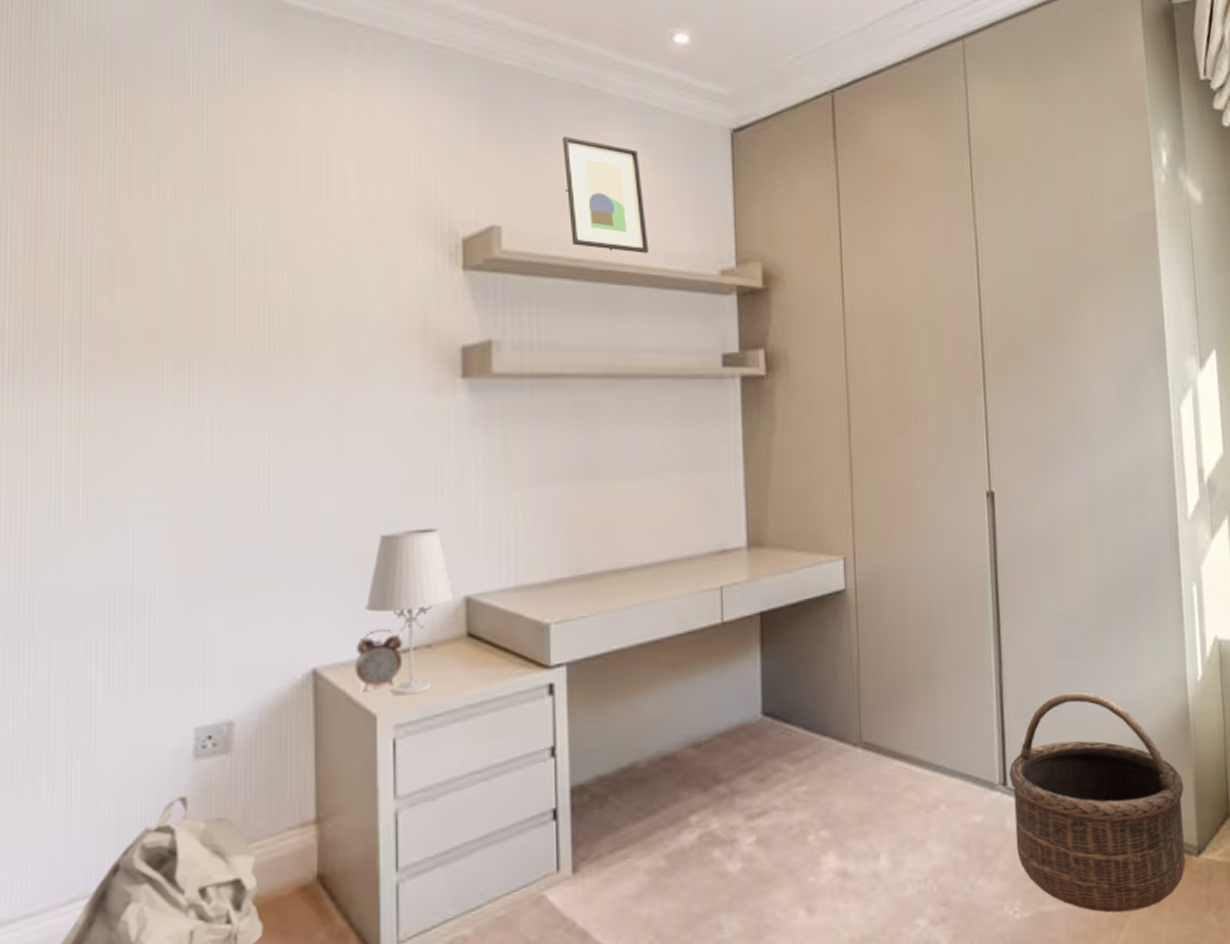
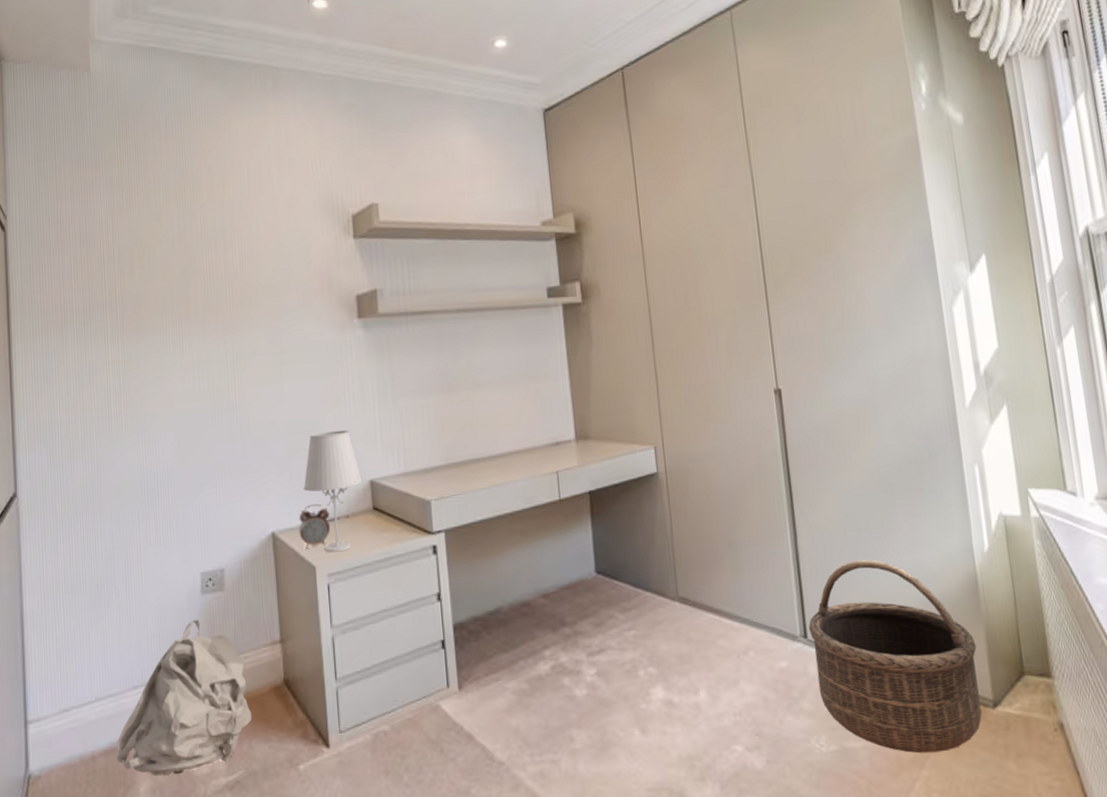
picture frame: present [562,136,649,253] -> none [417,130,486,215]

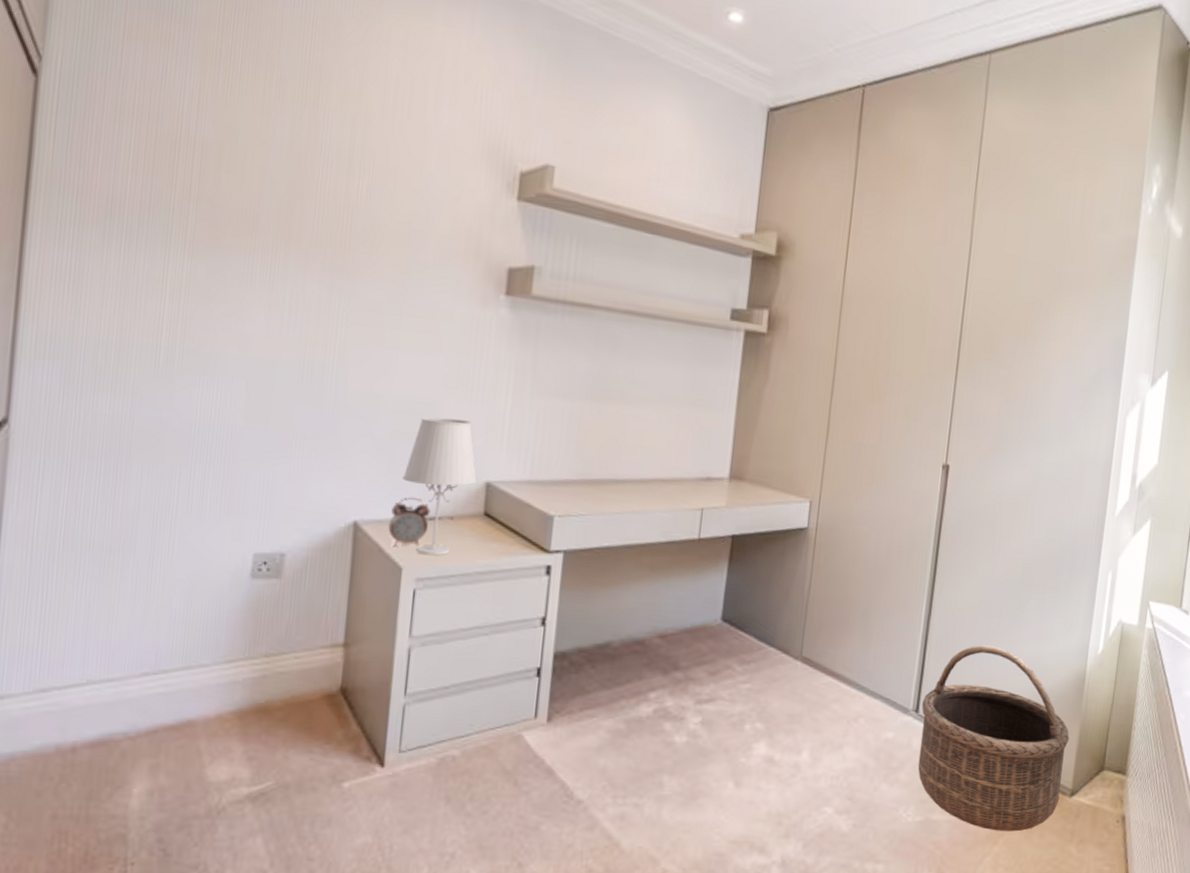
backpack: present [116,619,252,777] -> none [106,606,296,779]

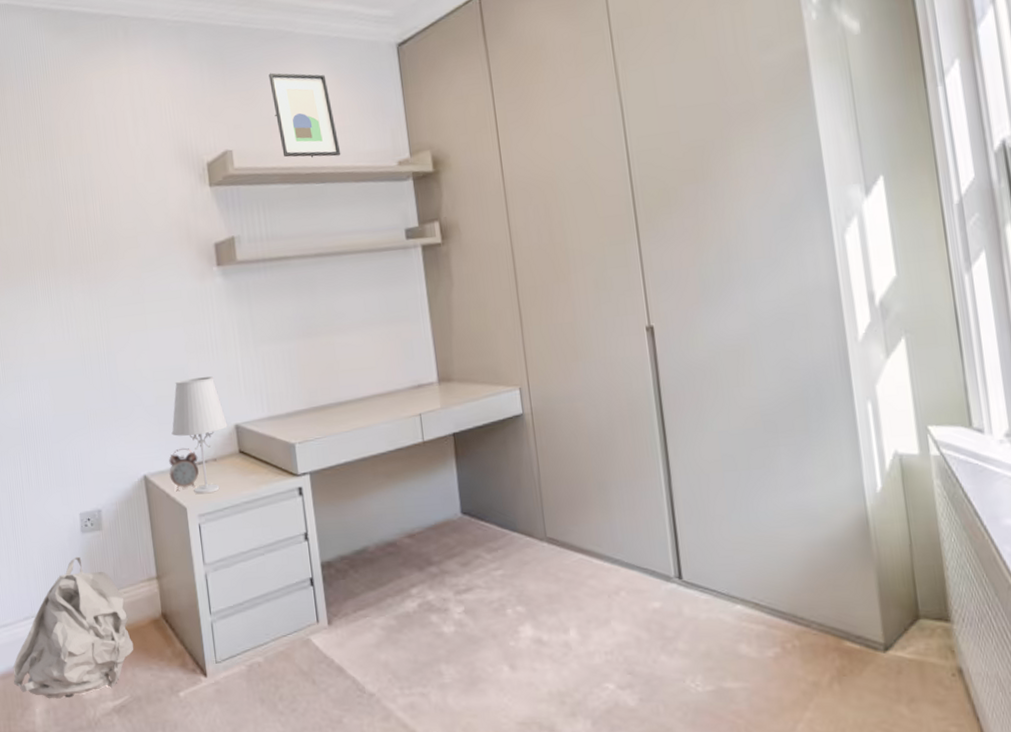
backpack: none [106,606,296,779] -> present [12,556,134,699]
picture frame: none [614,92,683,210] -> present [269,72,341,159]
basket: present [918,644,1070,832] -> none [684,500,871,696]

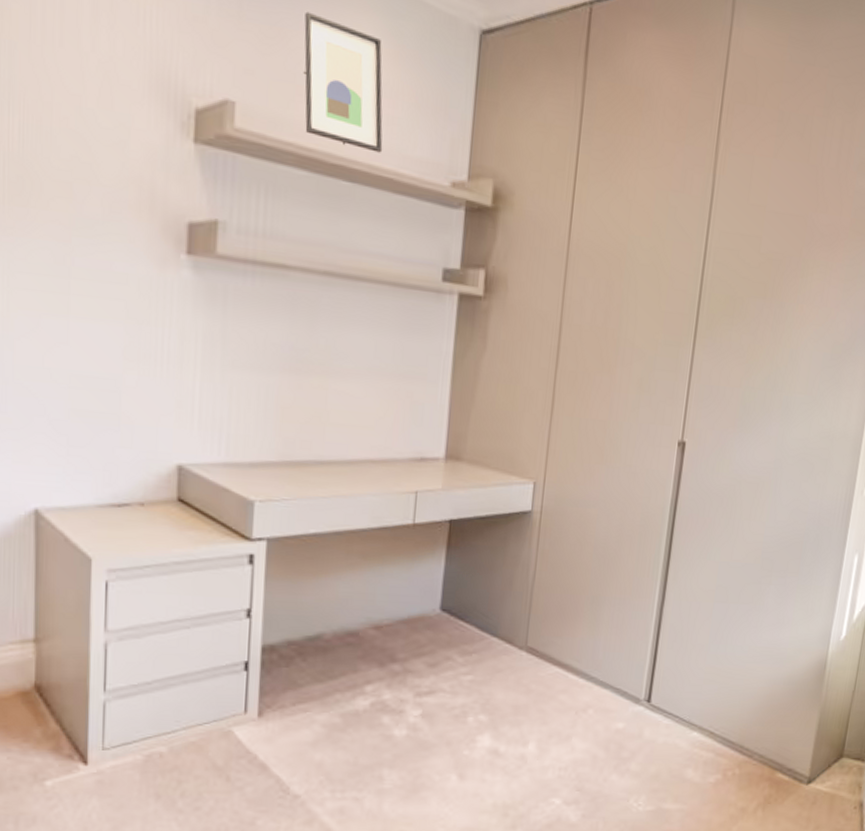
alarm clock: present [169,447,199,491] -> none [73,482,118,535]
table lamp: present [171,376,229,495] -> none [85,393,169,545]

